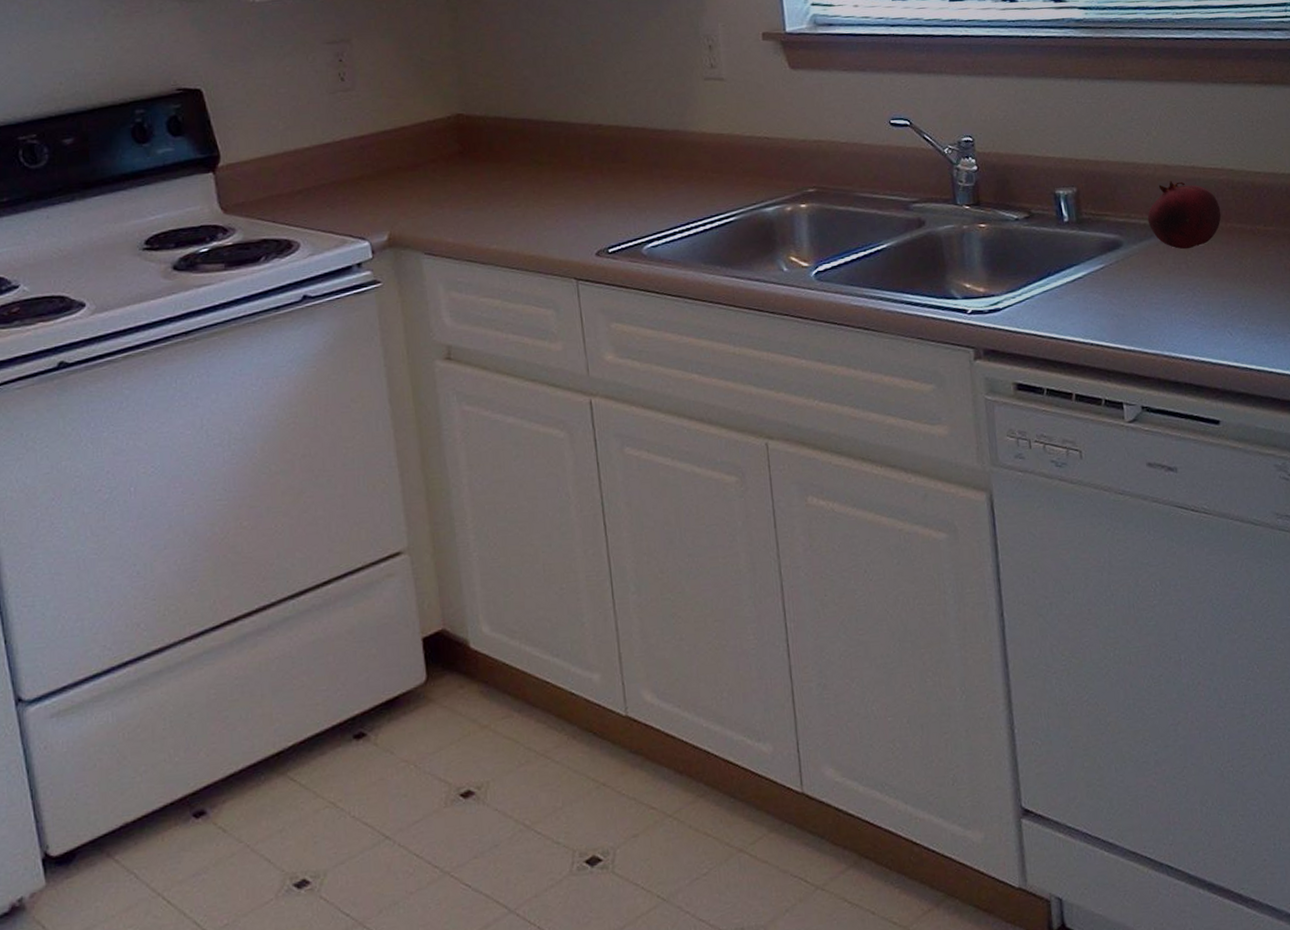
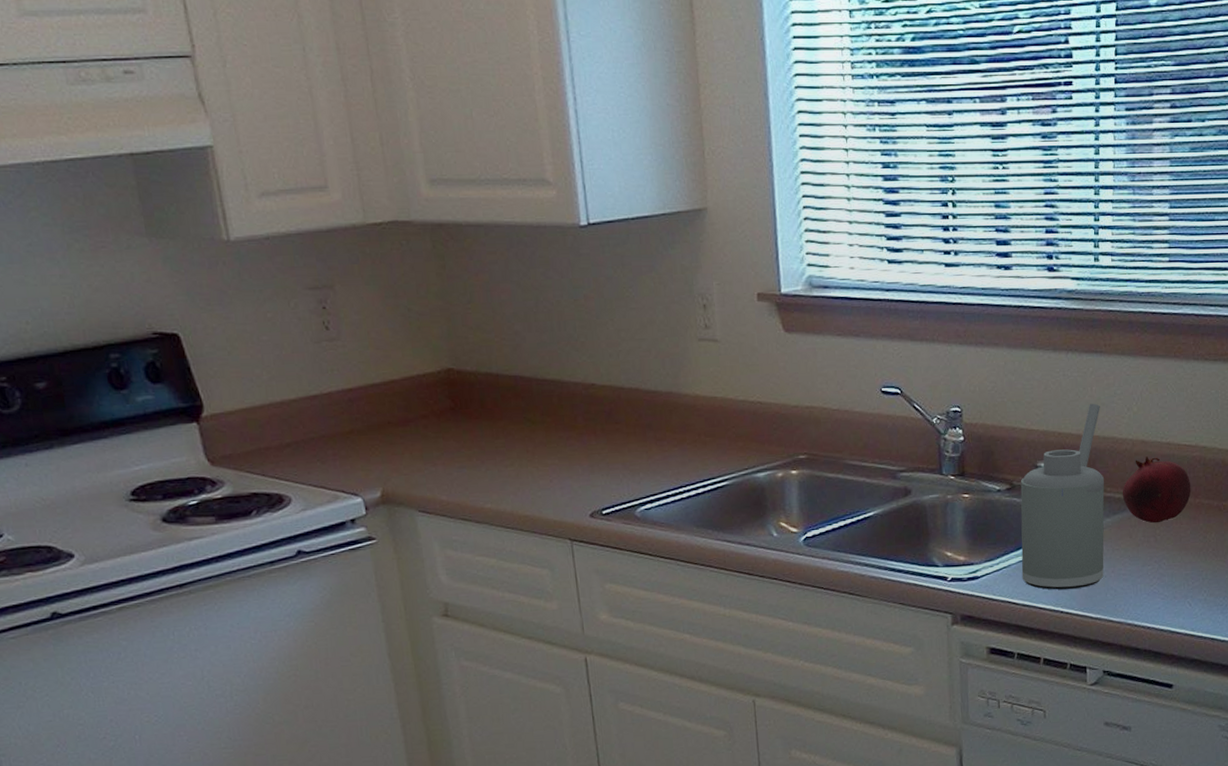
soap dispenser: none [1039,129,1135,321] -> present [1020,403,1105,590]

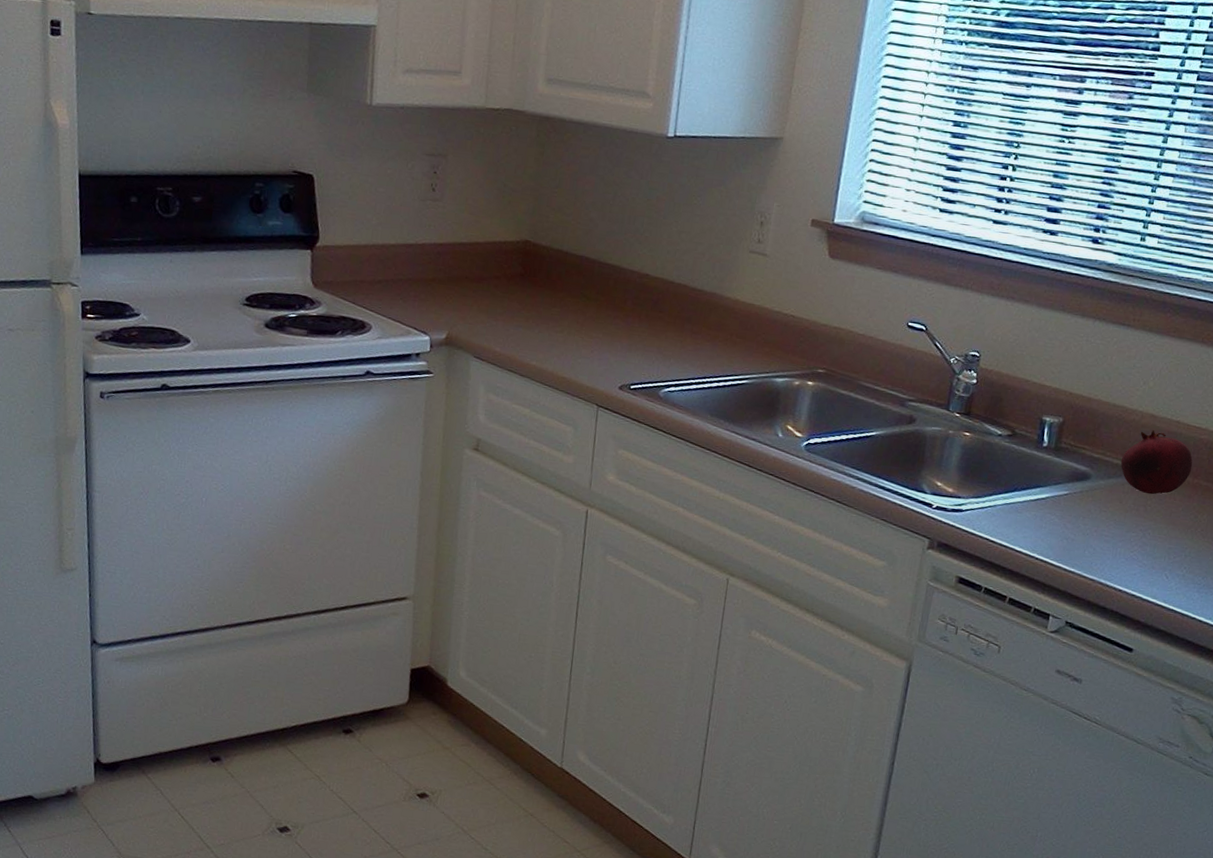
soap dispenser: present [1020,403,1105,590] -> none [1004,371,1117,541]

